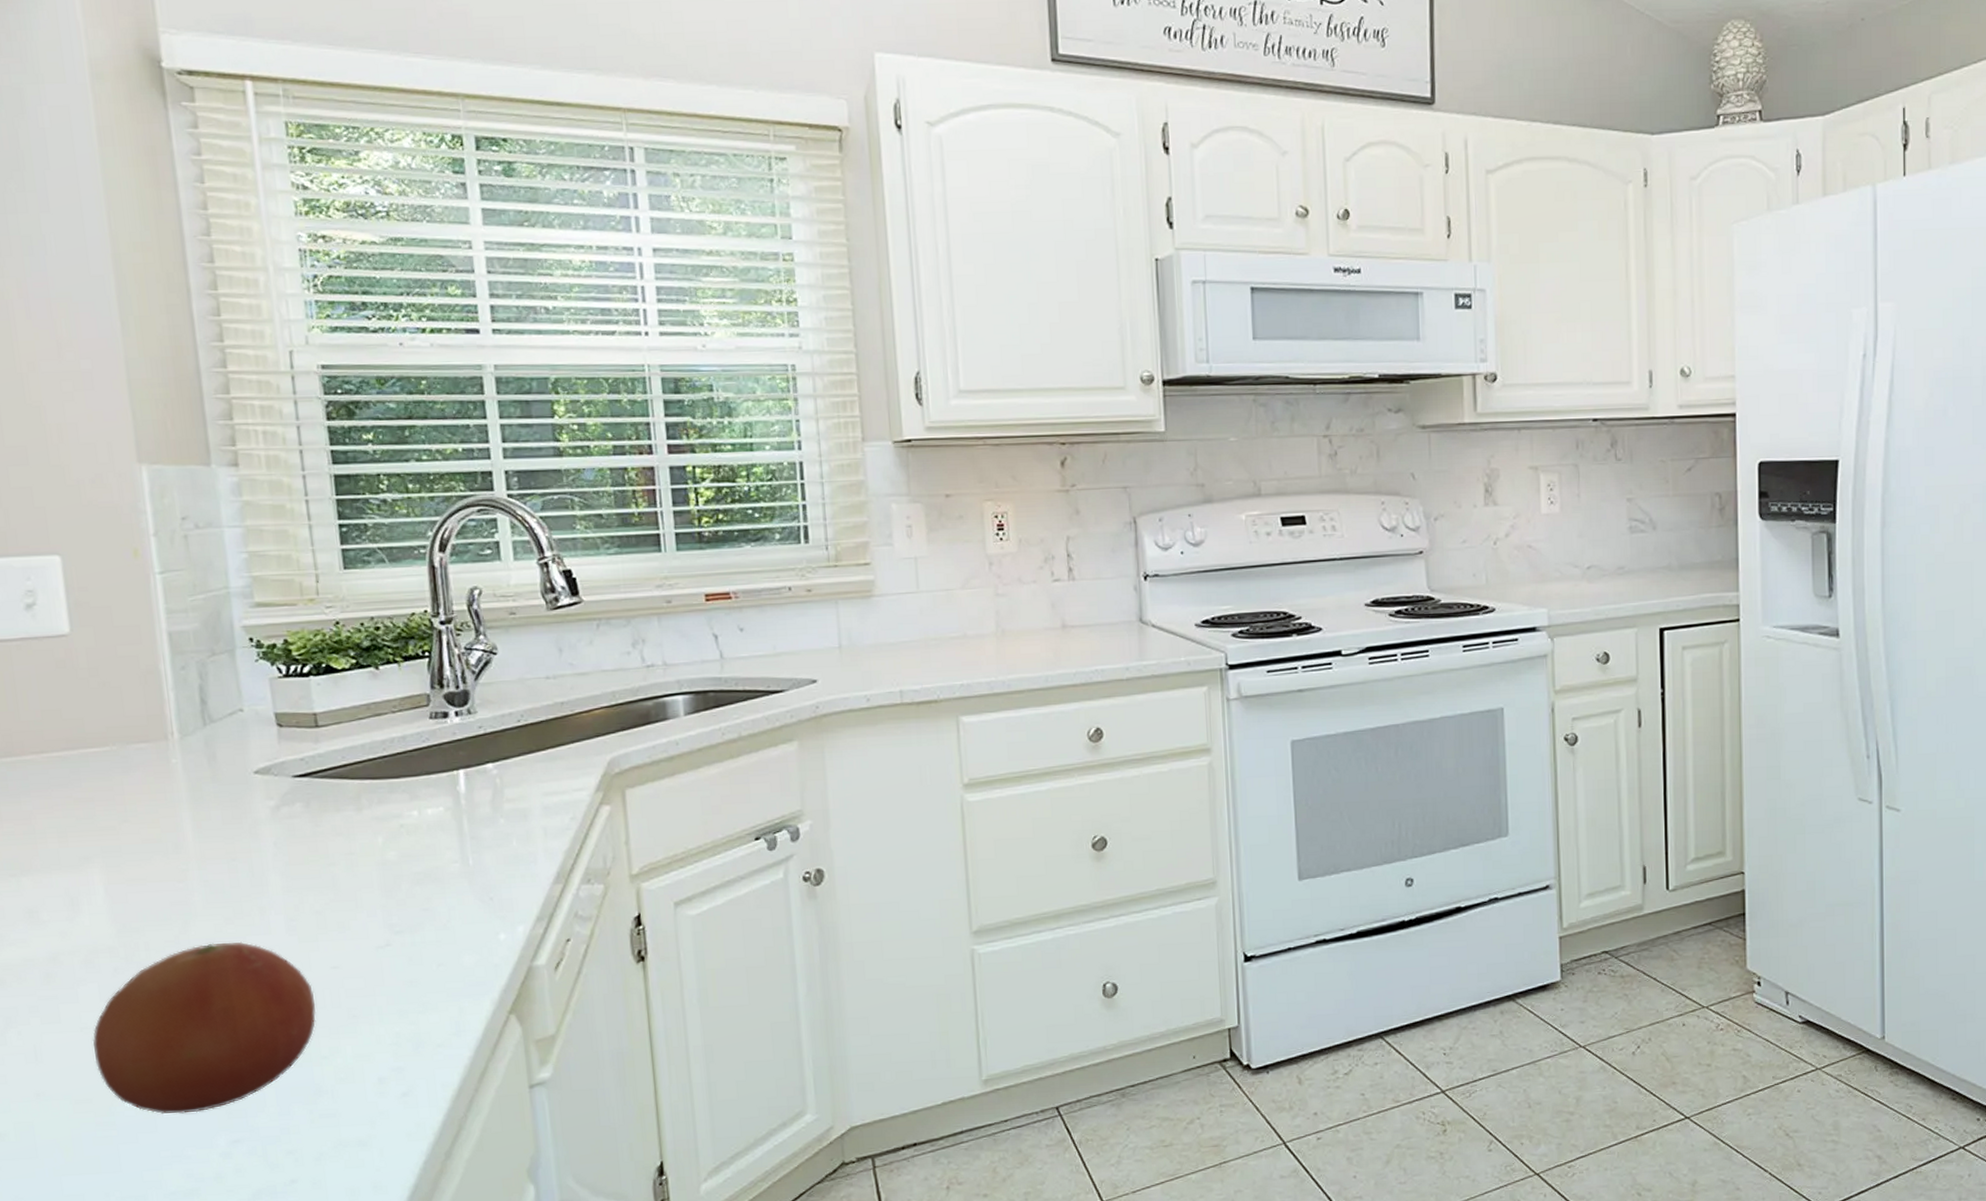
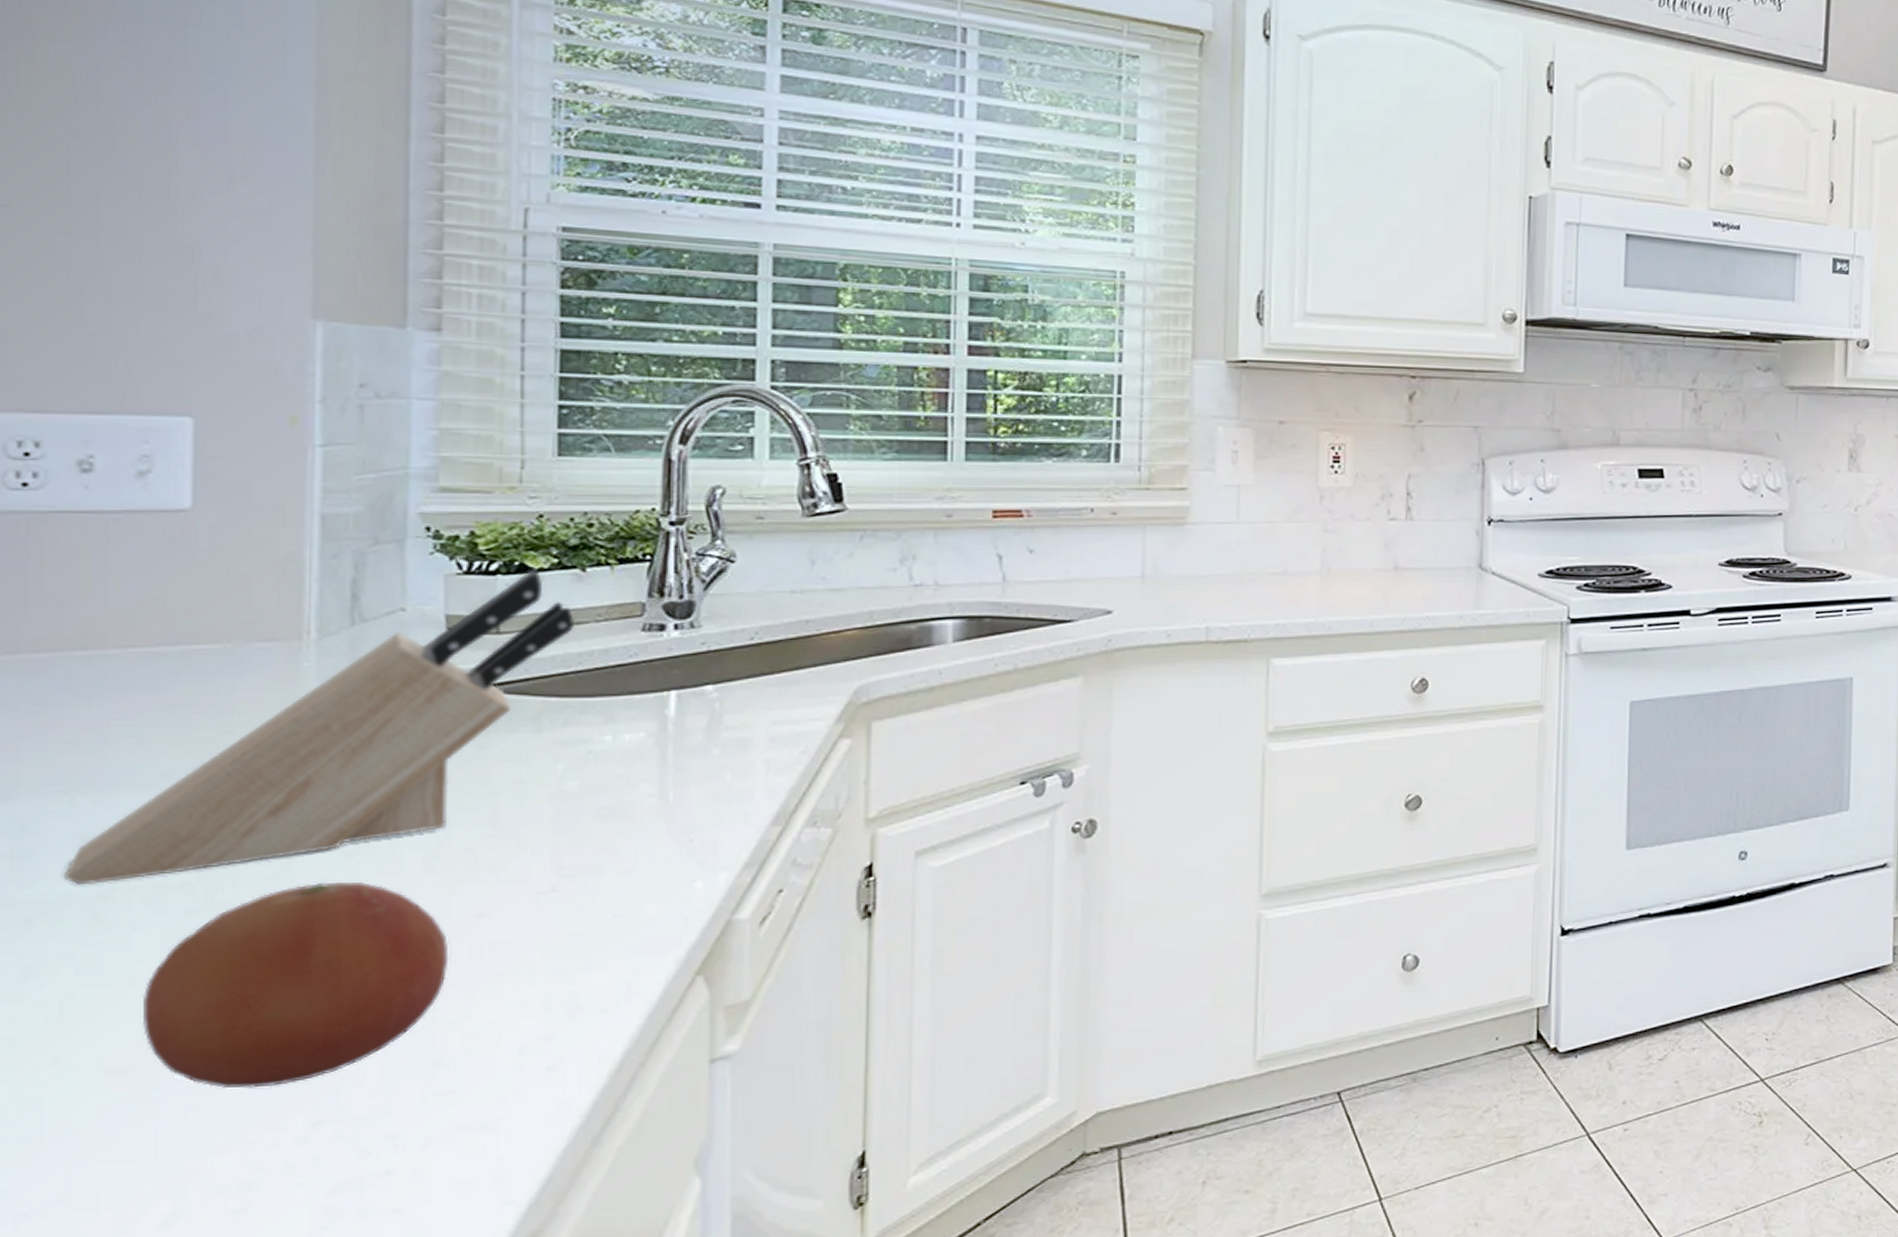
knife block: none [20,669,377,951] -> present [63,569,576,886]

